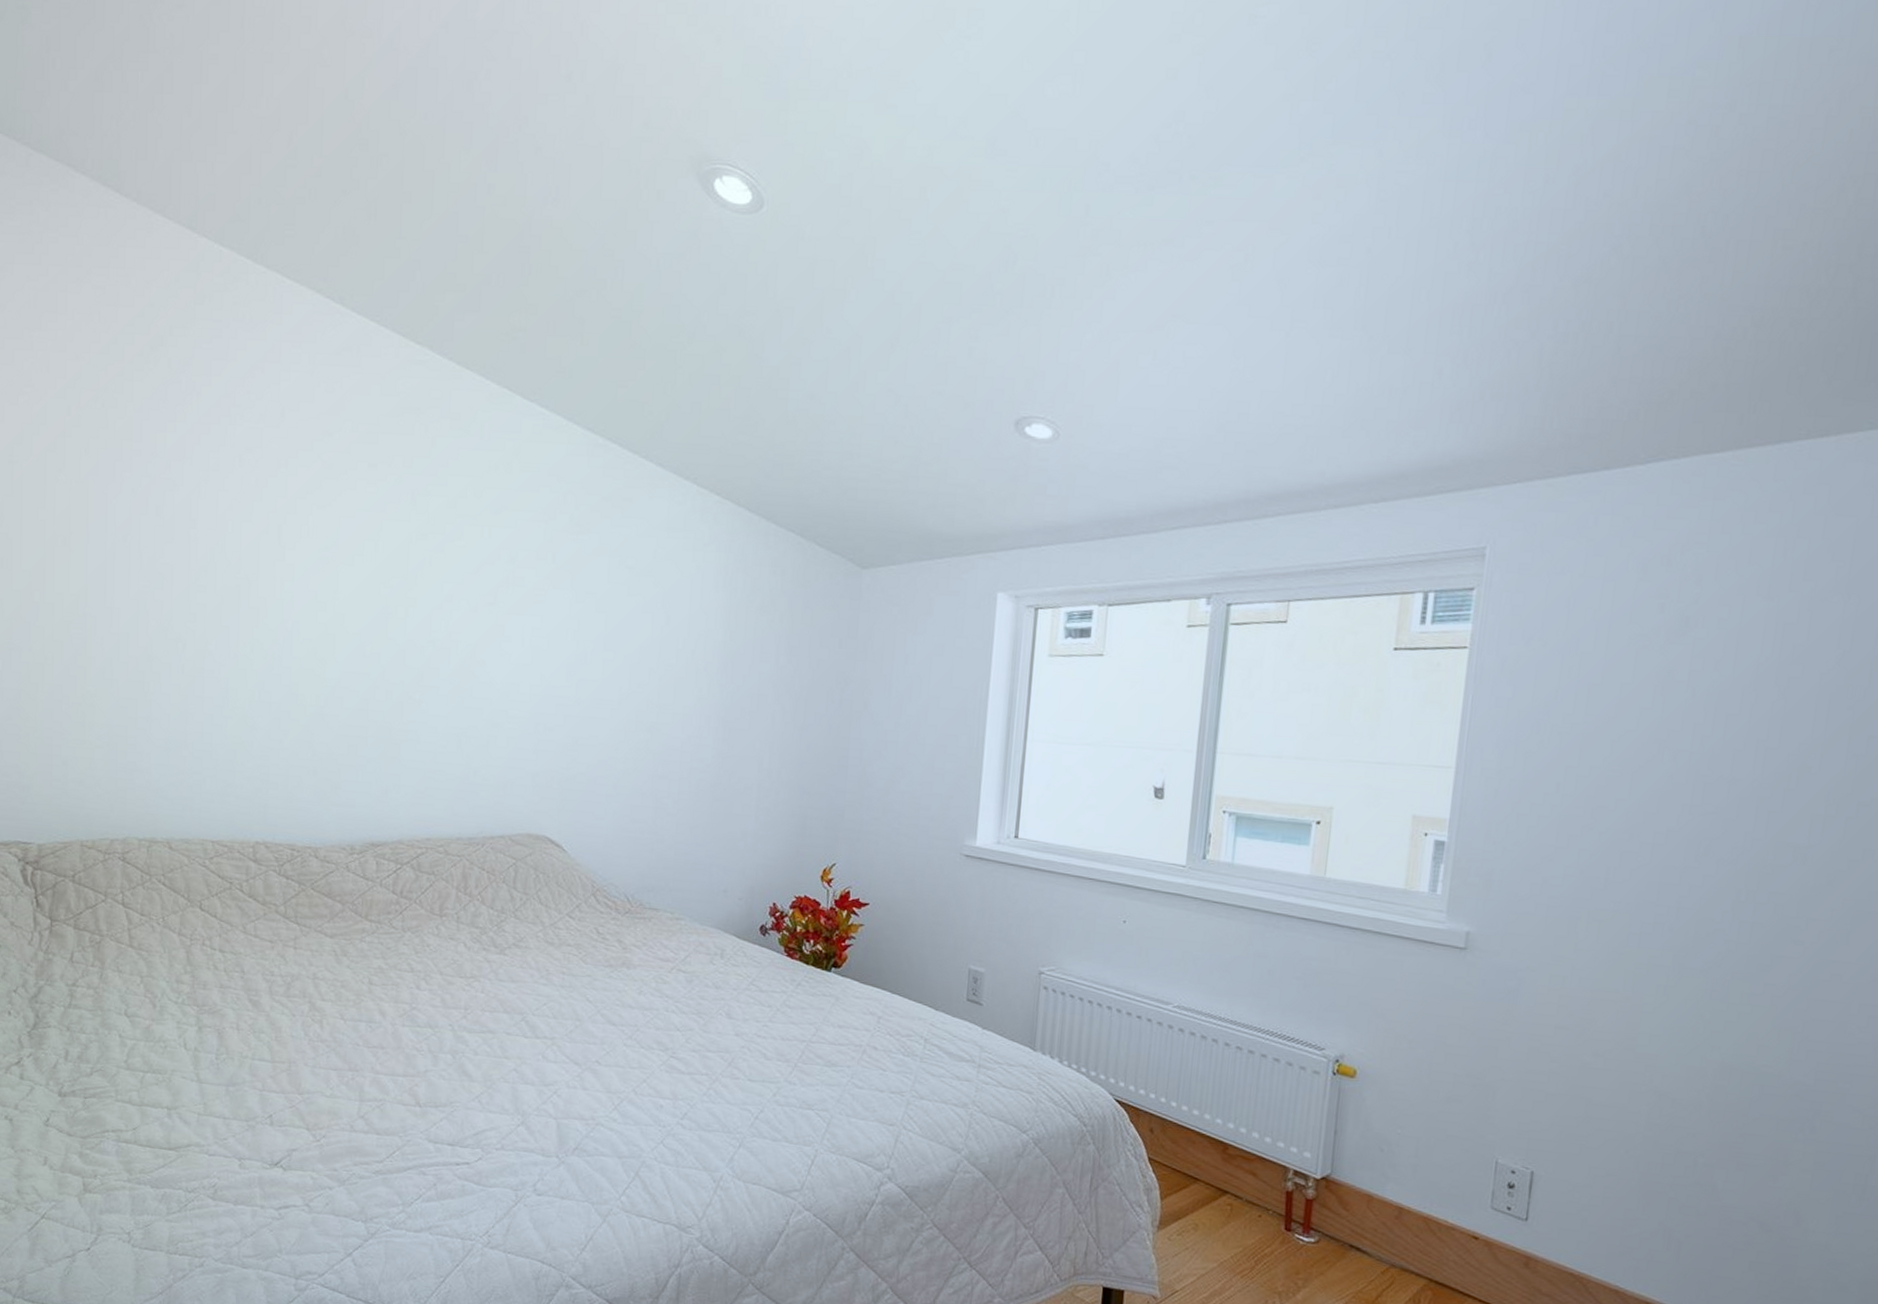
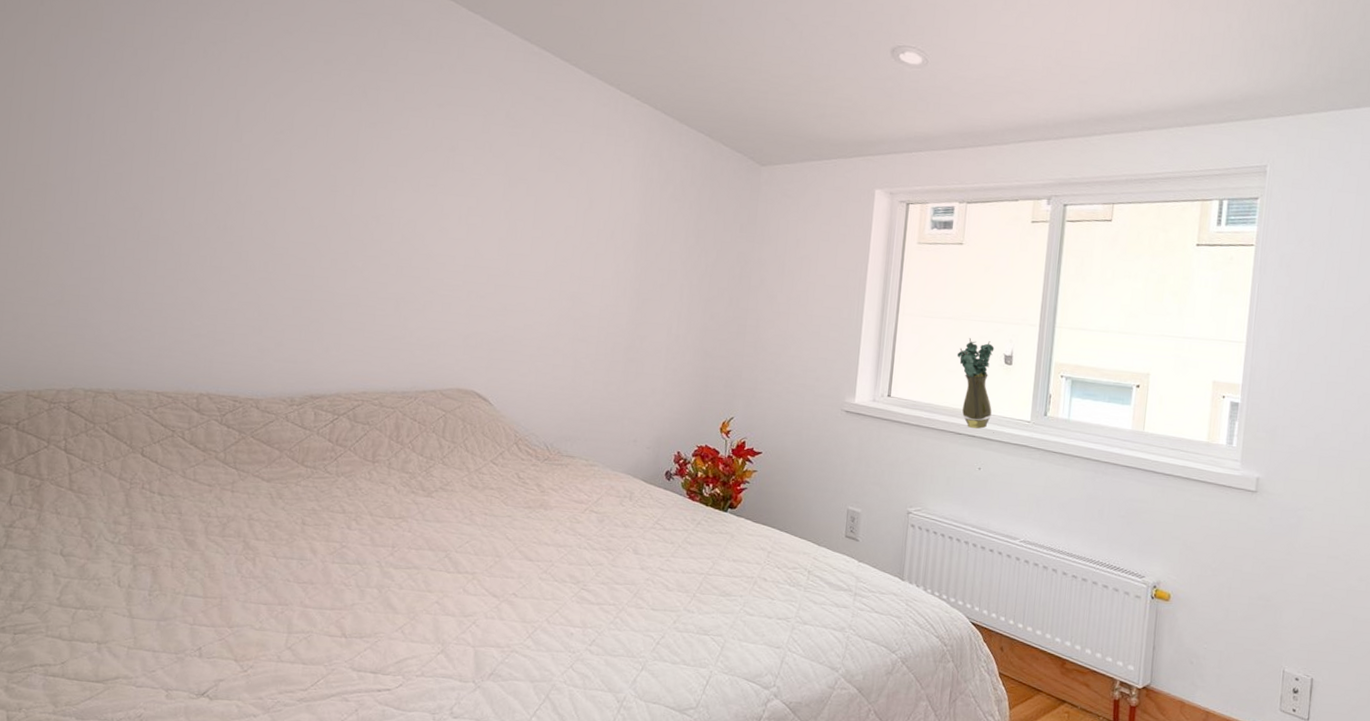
vase: none [1096,768,1142,876] -> present [957,338,995,429]

